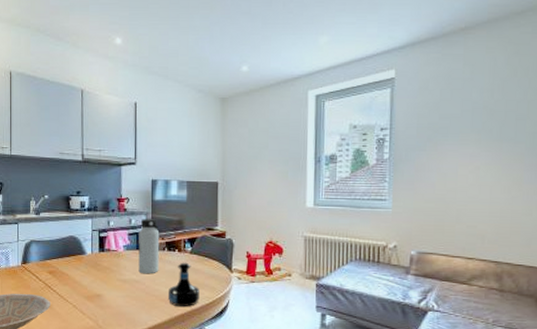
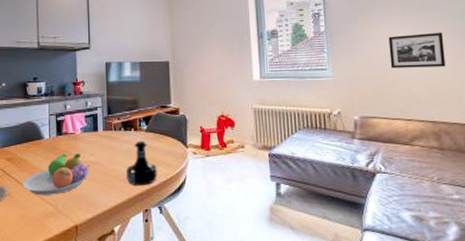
fruit bowl: none [63,270,131,310] -> present [22,153,89,195]
water bottle: present [138,219,160,274] -> none [95,100,116,155]
picture frame: none [457,166,520,204] -> present [388,32,446,69]

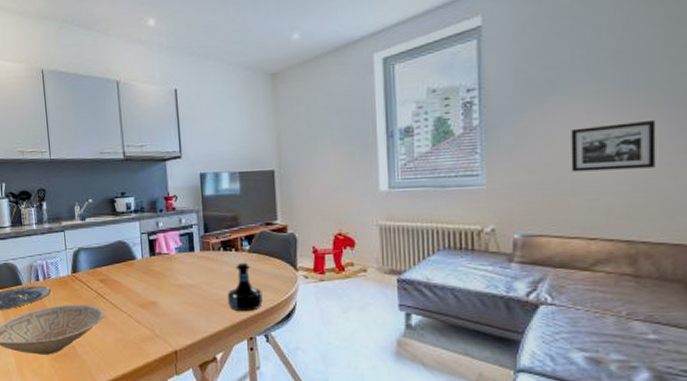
fruit bowl: present [22,153,89,195] -> none [117,275,187,319]

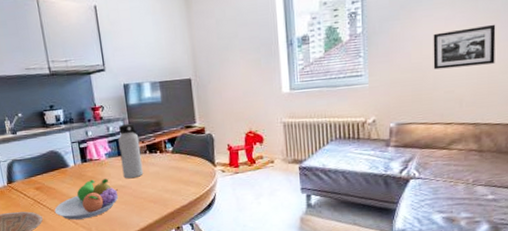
fruit bowl: none [117,275,187,319] -> present [54,178,119,220]
water bottle: none [190,217,216,278] -> present [118,123,144,179]
tequila bottle: present [228,262,263,312] -> none [155,162,187,206]

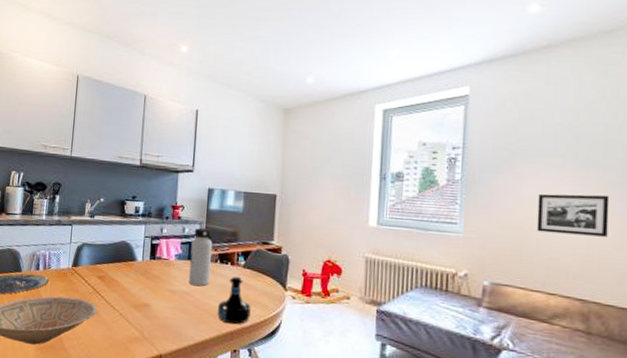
fruit bowl: present [54,178,119,220] -> none [111,279,180,320]
tequila bottle: none [155,162,187,206] -> present [218,276,251,325]

